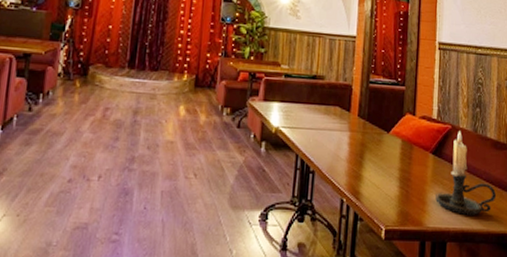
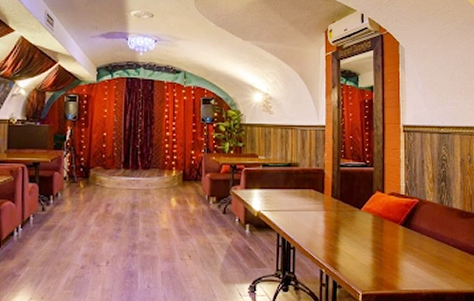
candle holder: present [435,130,497,215] -> none [407,203,464,278]

